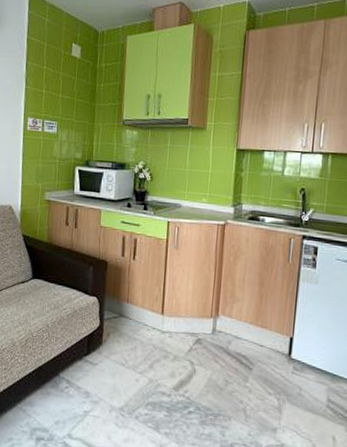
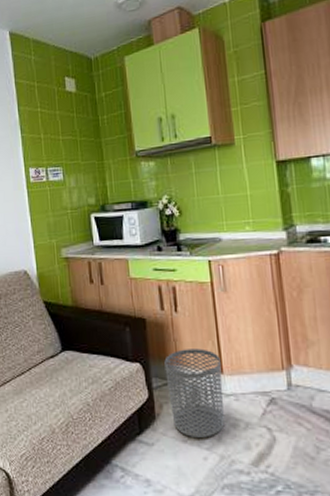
waste bin: none [116,290,163,364] -> present [164,348,225,438]

